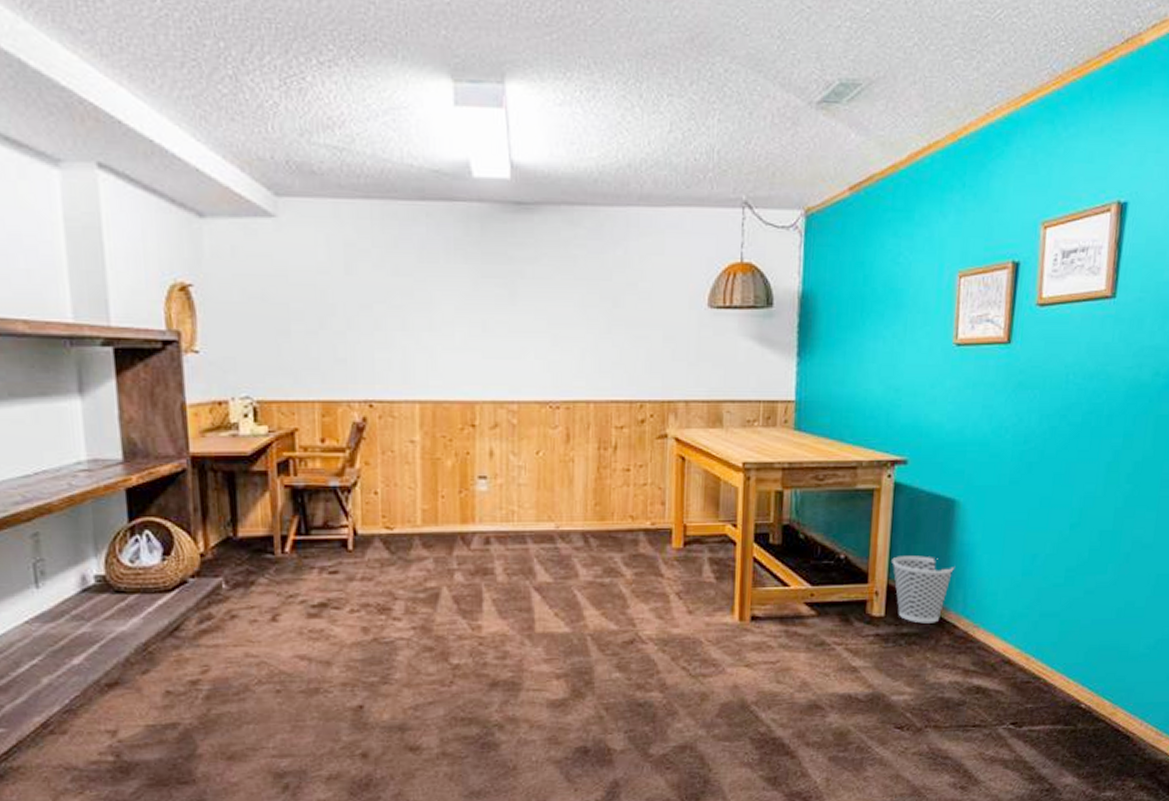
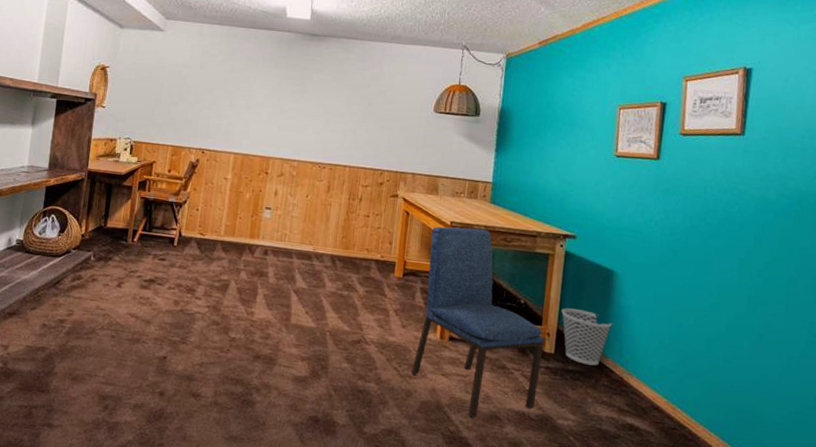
dining chair: none [706,467,872,712] -> present [411,226,545,418]

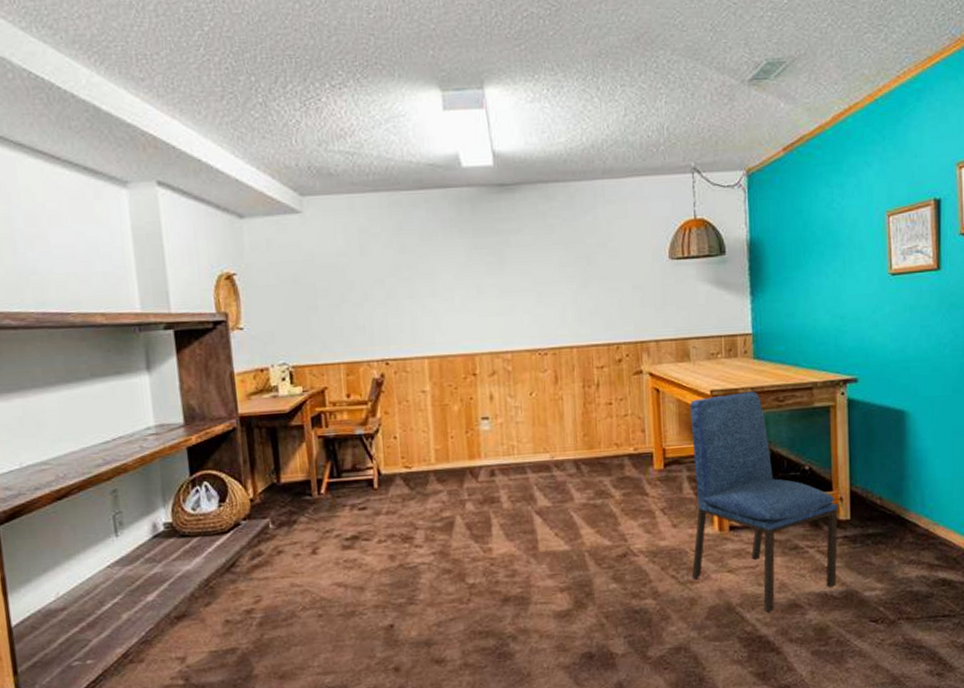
wastebasket: present [561,308,612,366] -> none [852,463,910,524]

